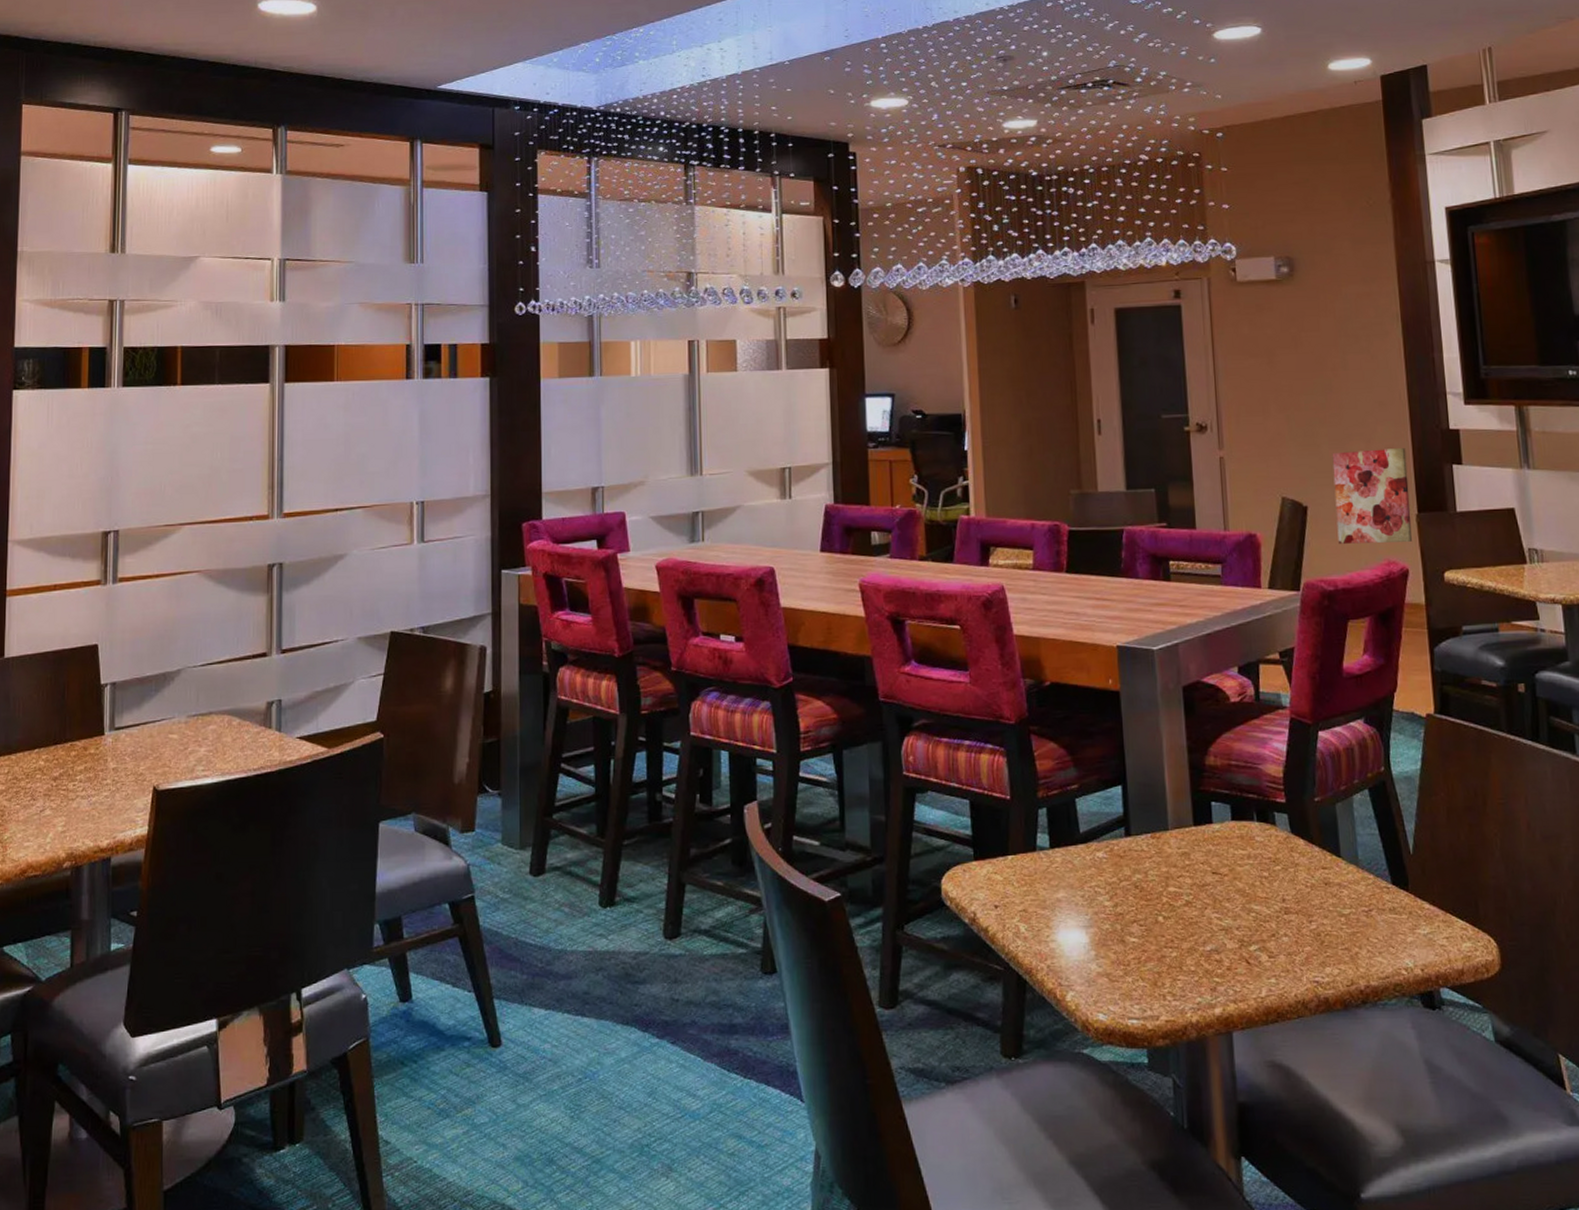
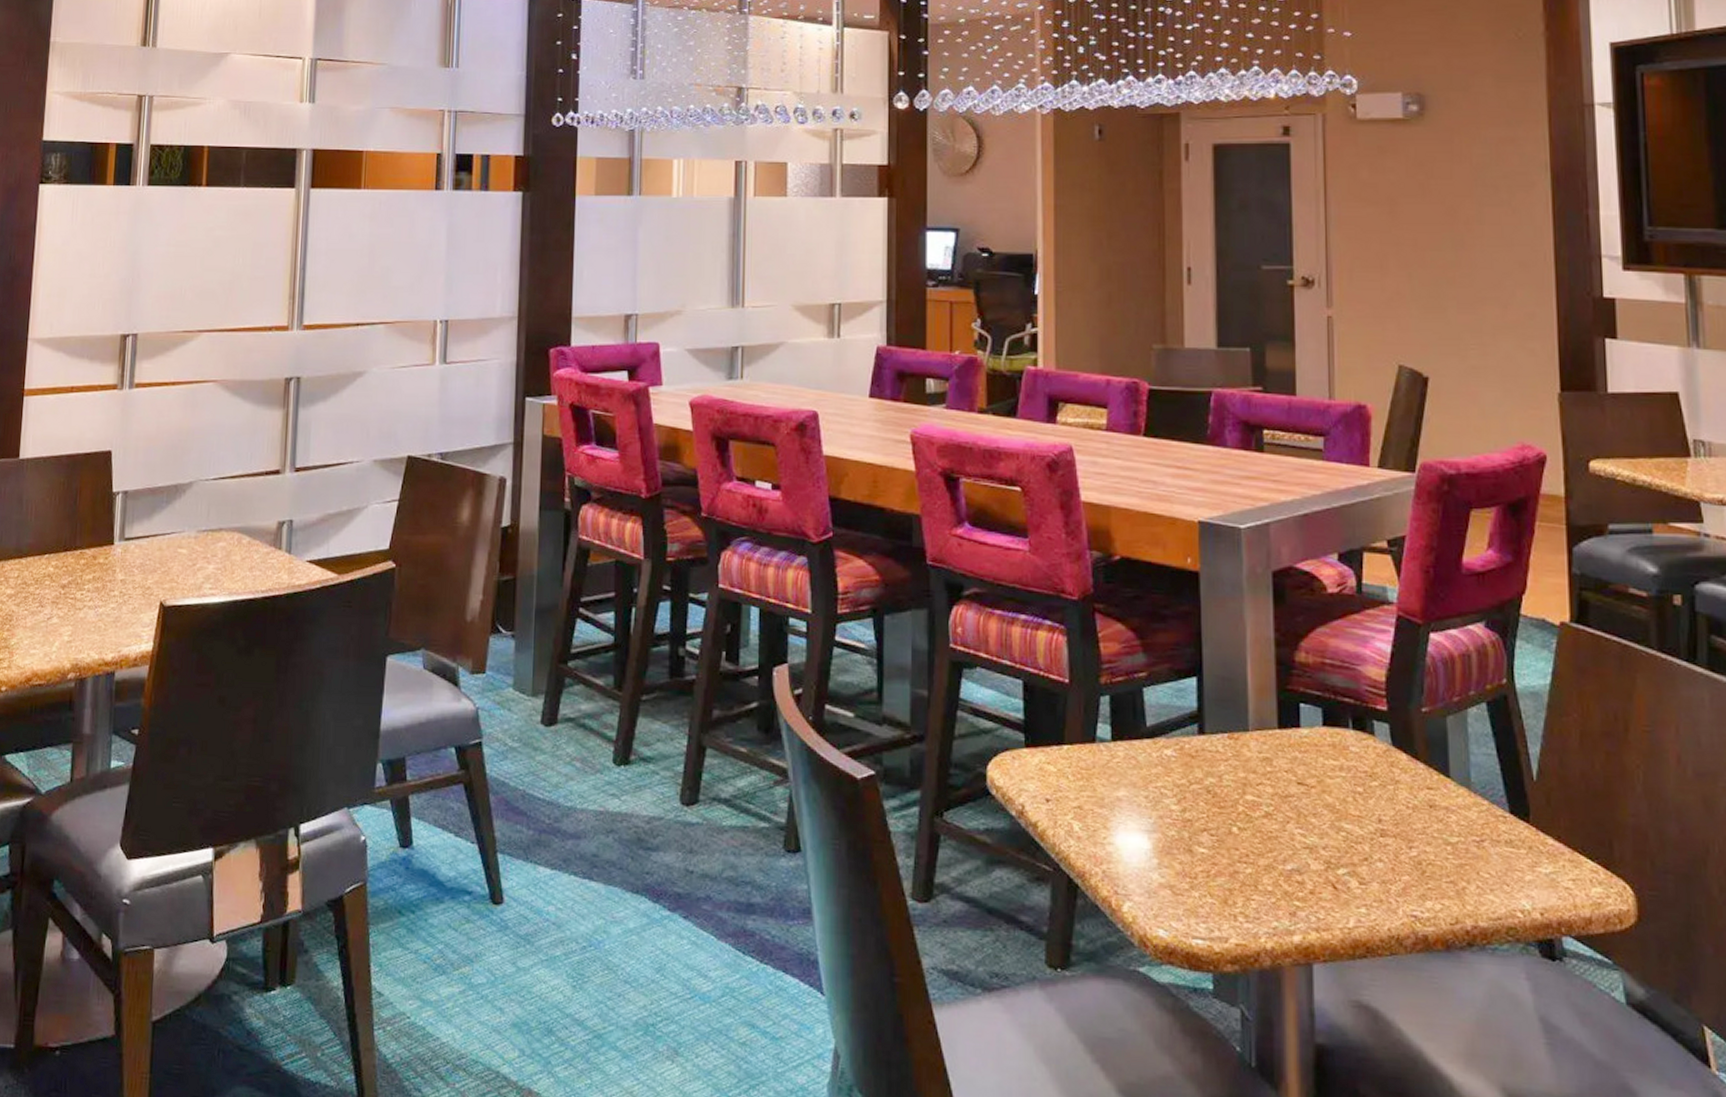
wall art: present [1332,448,1413,544] -> none [1460,316,1553,424]

